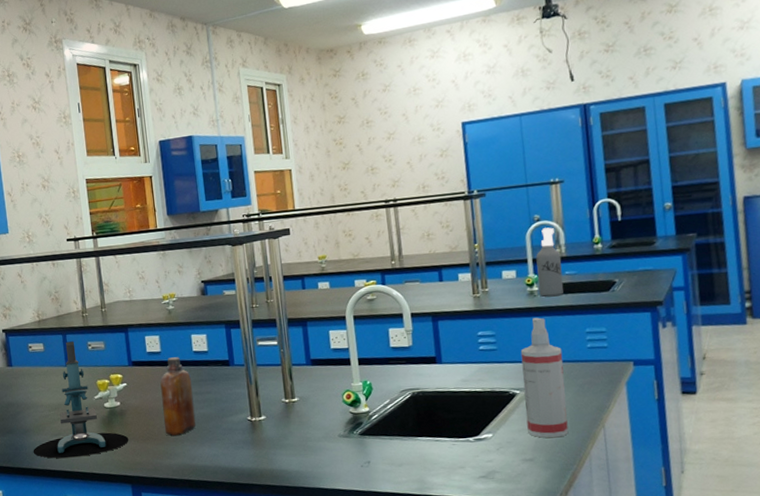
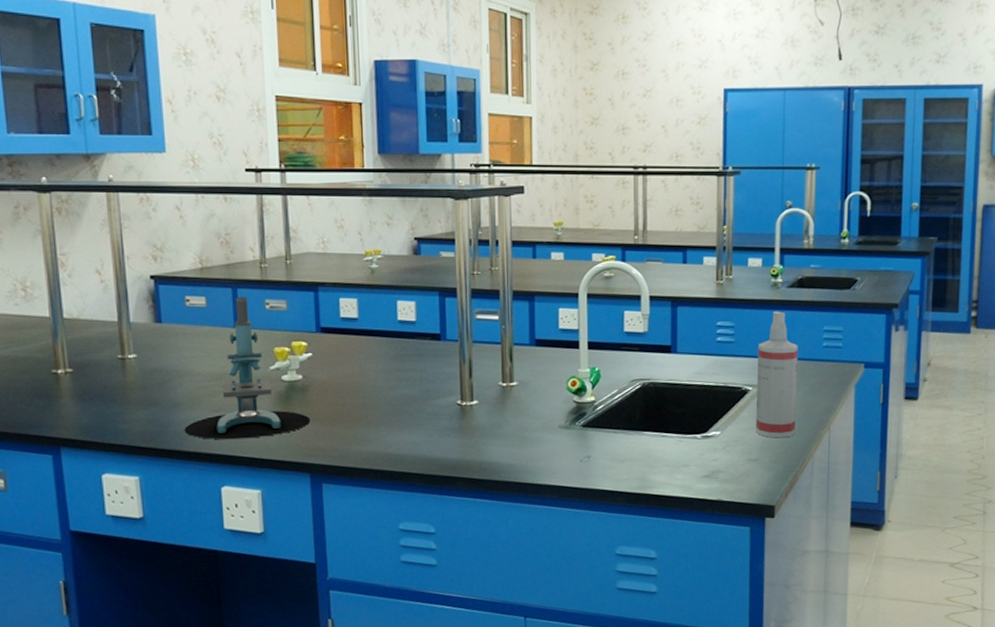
flask: present [160,357,196,436] -> none [355,326,395,418]
spray bottle: present [536,227,564,297] -> none [783,216,809,290]

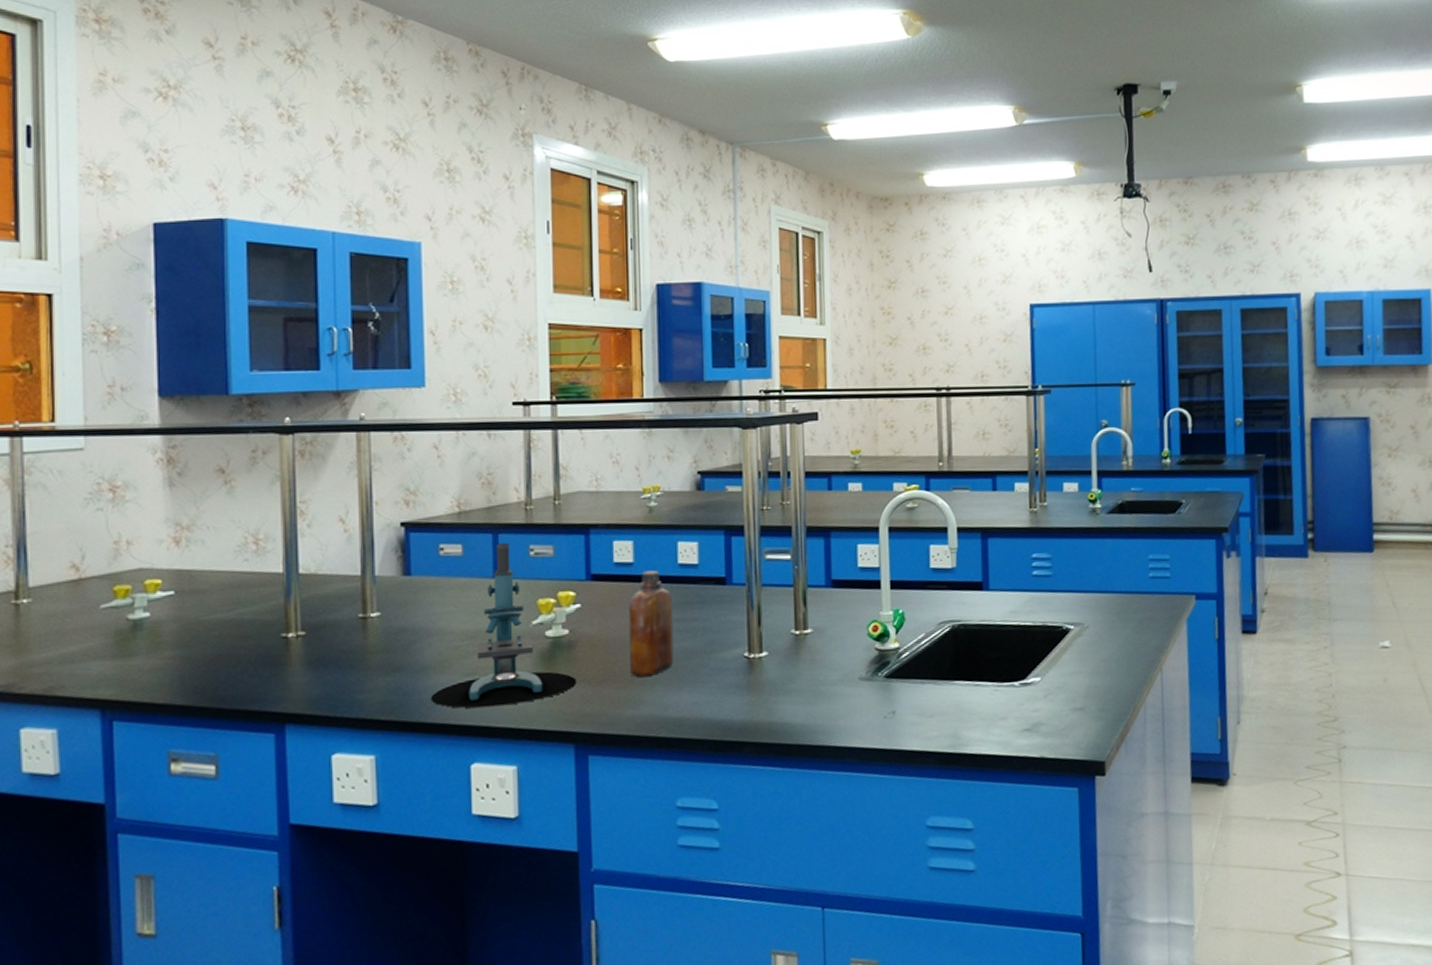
flask: none [355,326,395,418] -> present [628,570,674,677]
spray bottle: present [756,311,798,438] -> none [1077,540,1124,683]

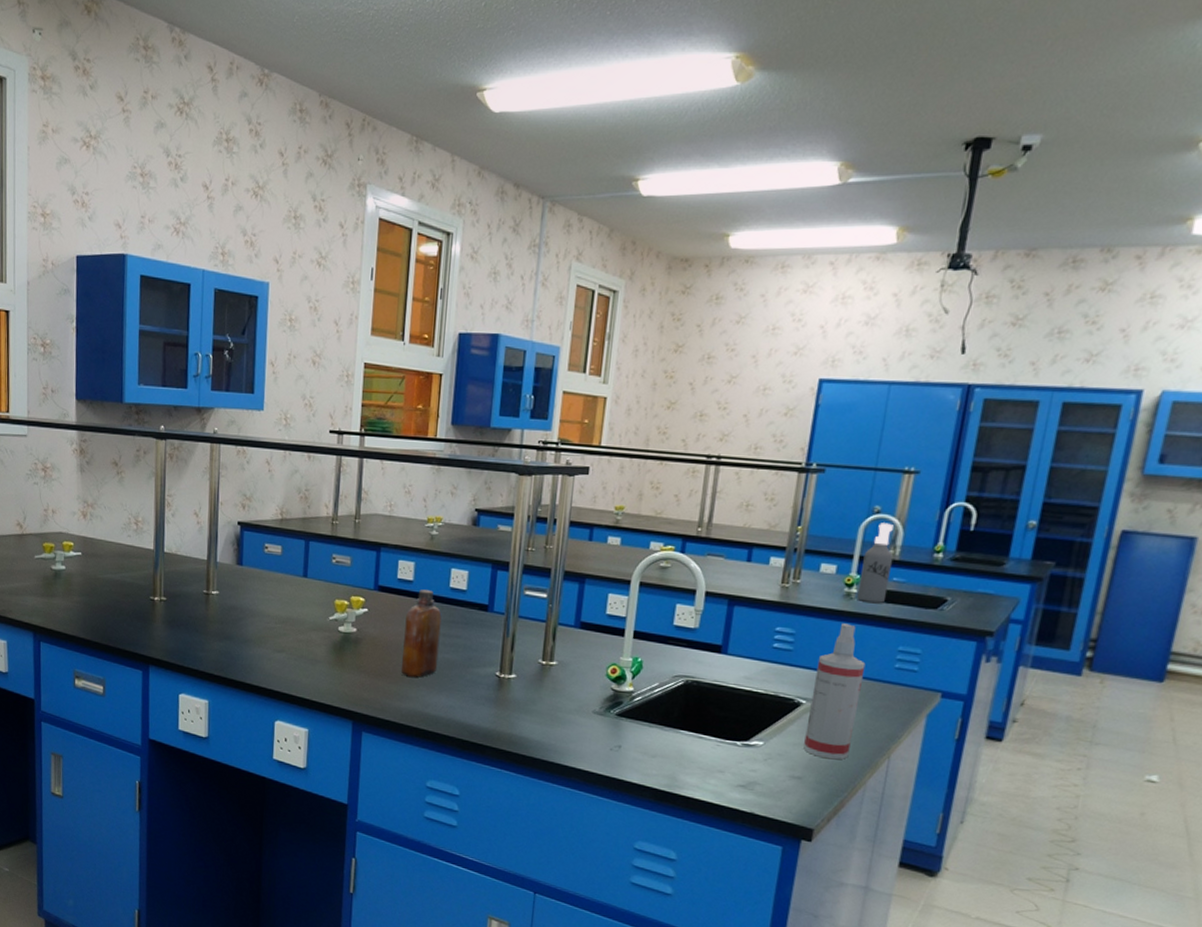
microscope: present [430,543,577,708] -> none [250,549,359,681]
spray bottle: none [1077,540,1124,683] -> present [803,623,866,760]
spray bottle: none [1101,435,1129,516] -> present [857,523,894,604]

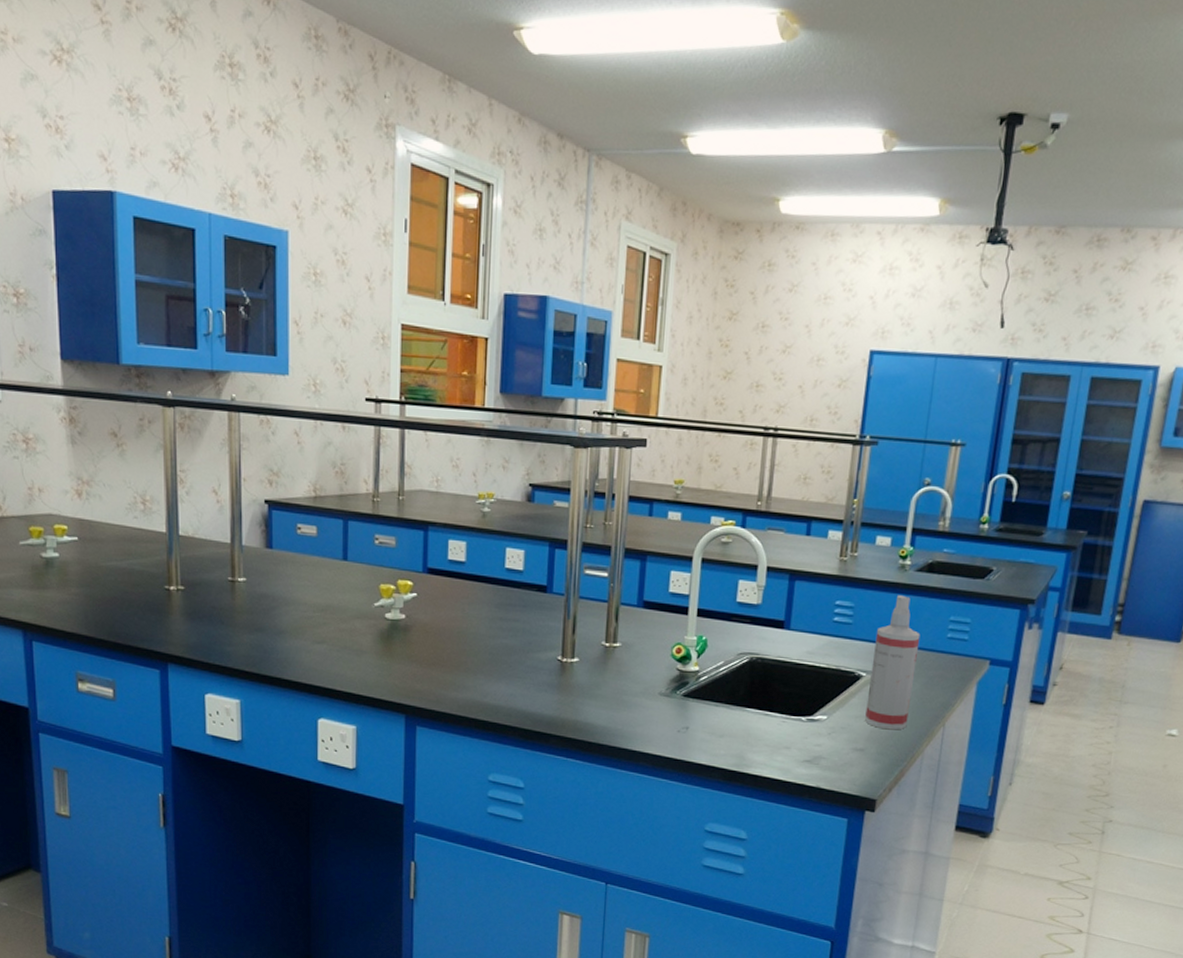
flask: present [400,589,442,678] -> none [455,571,498,665]
spray bottle: present [857,523,894,604] -> none [911,495,944,575]

